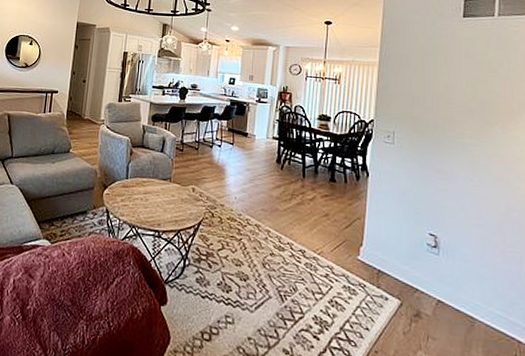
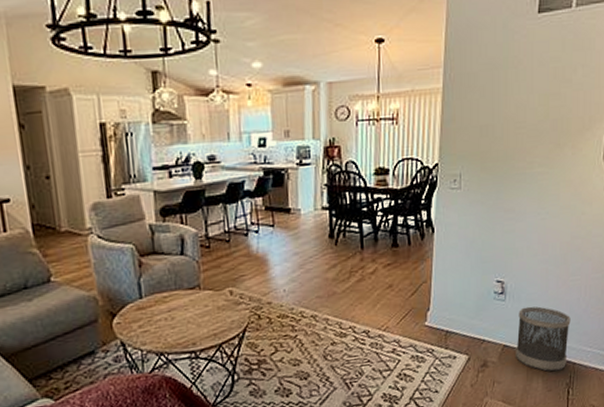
wastebasket: none [450,266,512,346] -> present [515,306,571,372]

